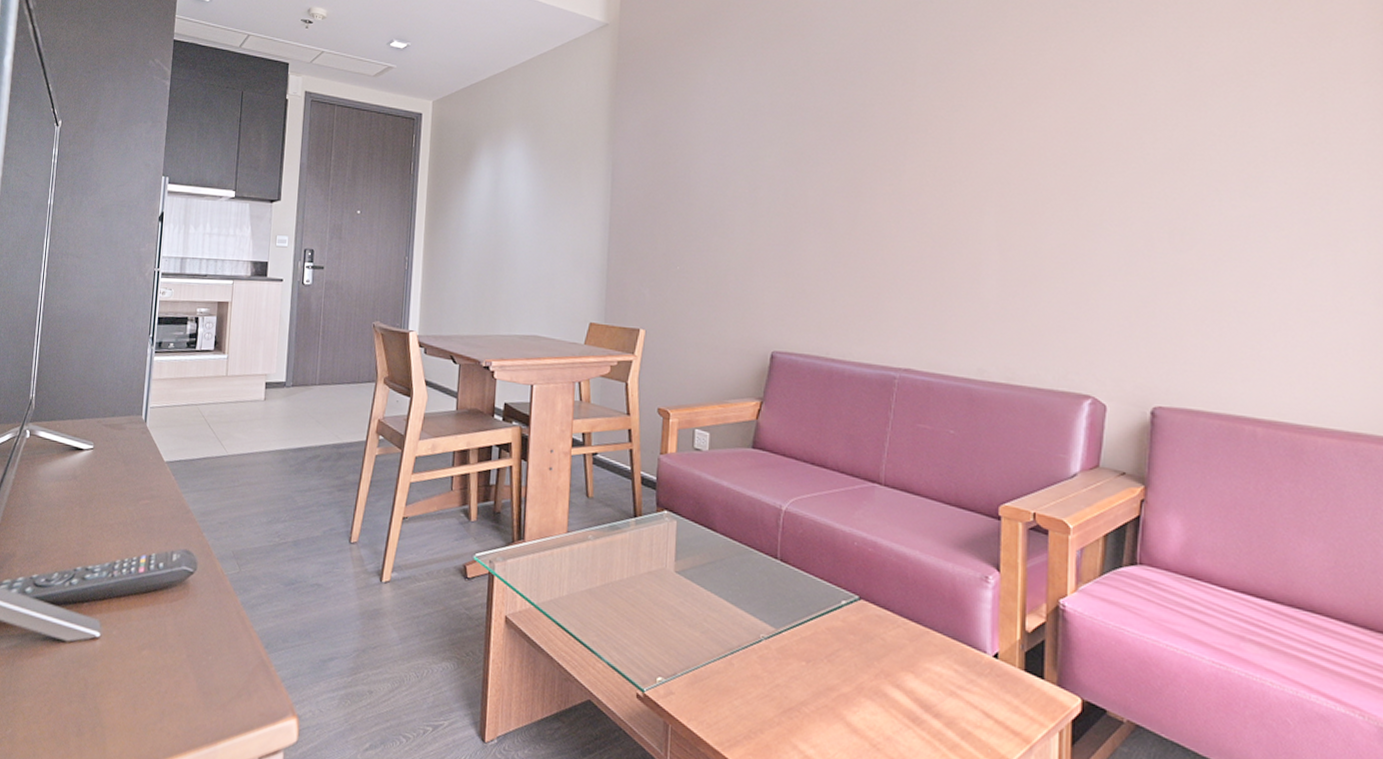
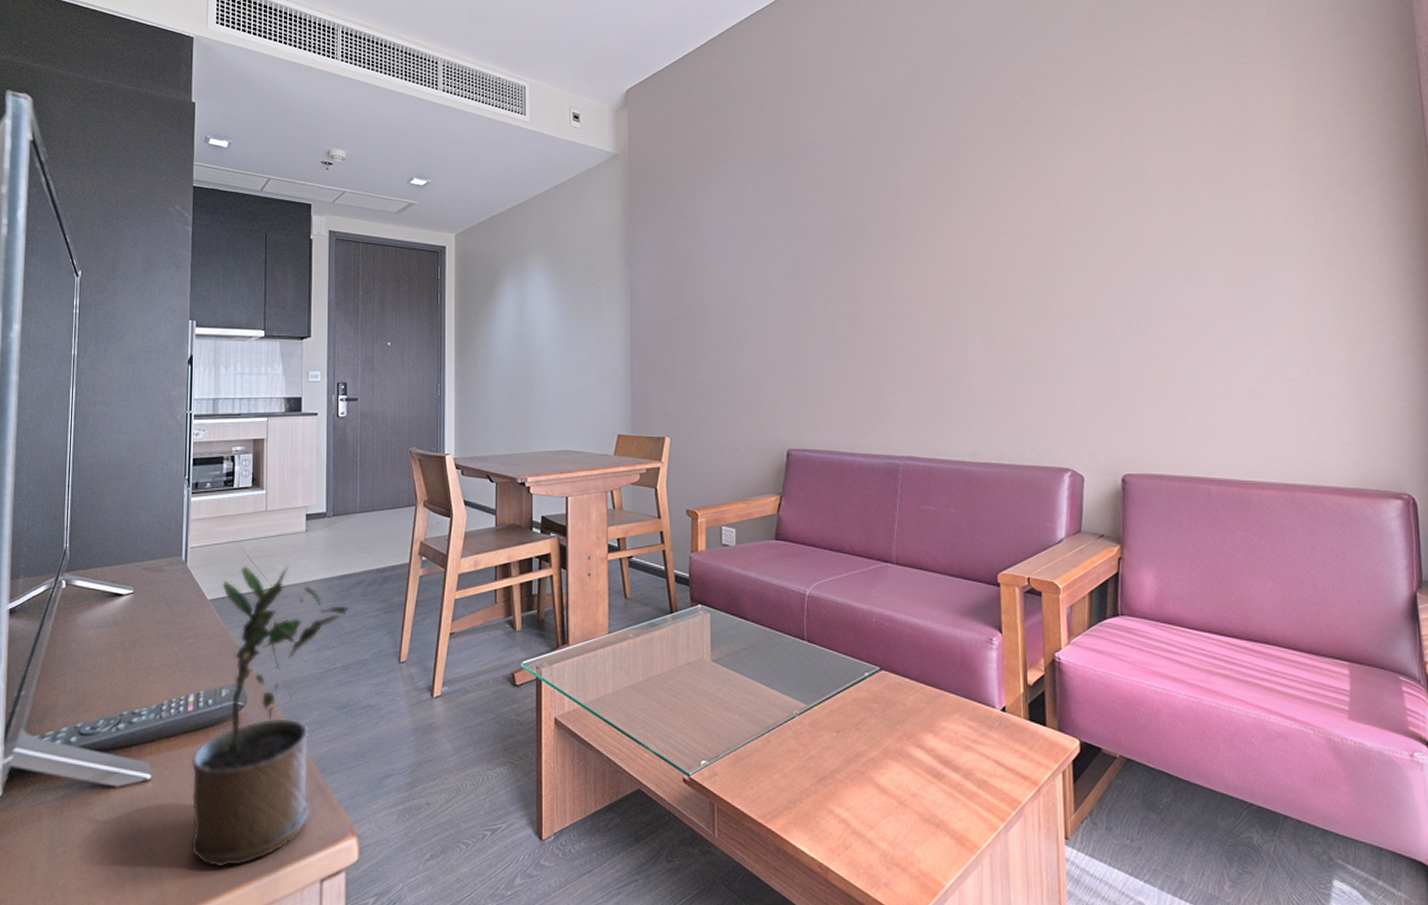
potted plant: none [134,430,305,734] -> present [191,566,351,868]

